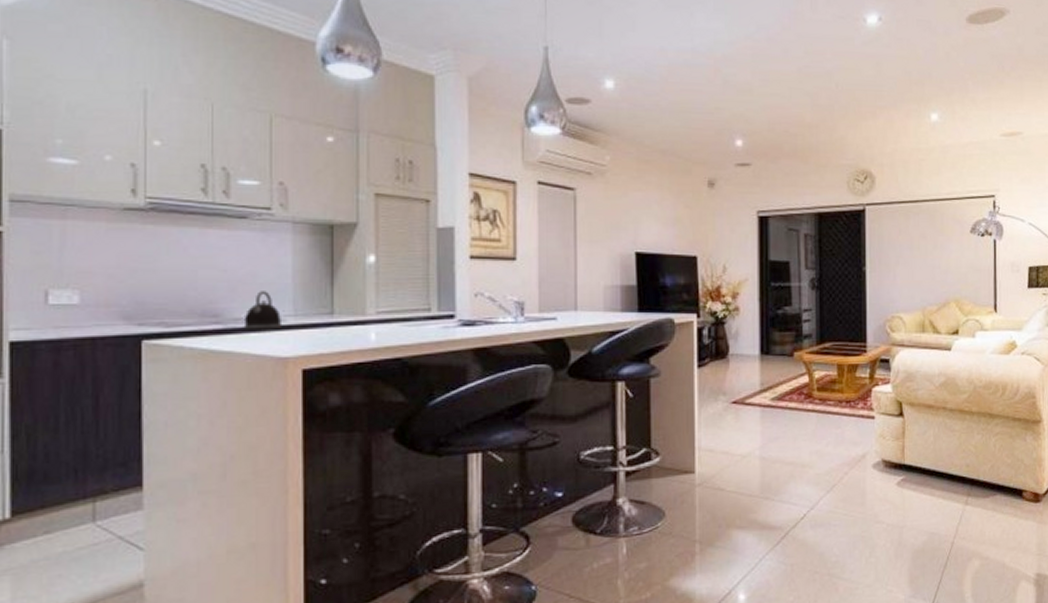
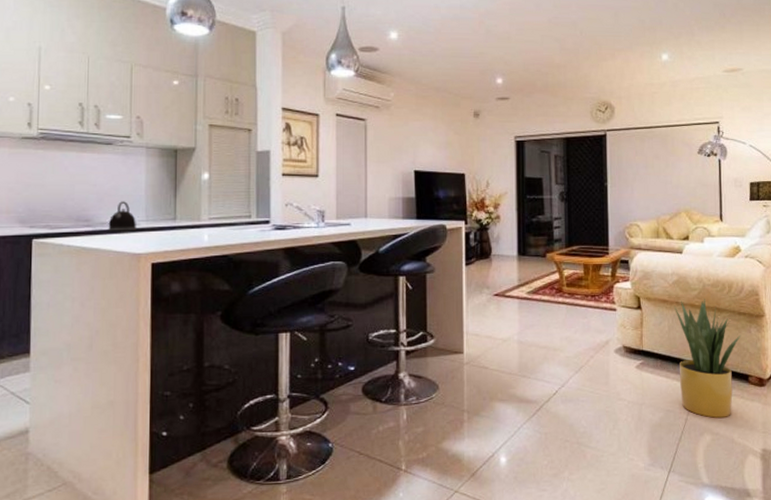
planter: none [940,403,1015,540] -> present [673,299,741,418]

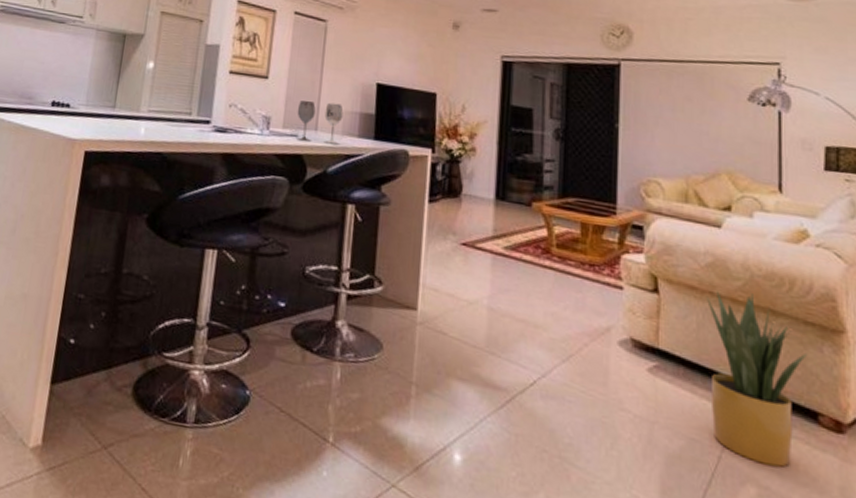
kettle: present [108,201,137,232] -> none [48,82,77,116]
wineglass: none [347,192,388,229] -> present [297,100,344,145]

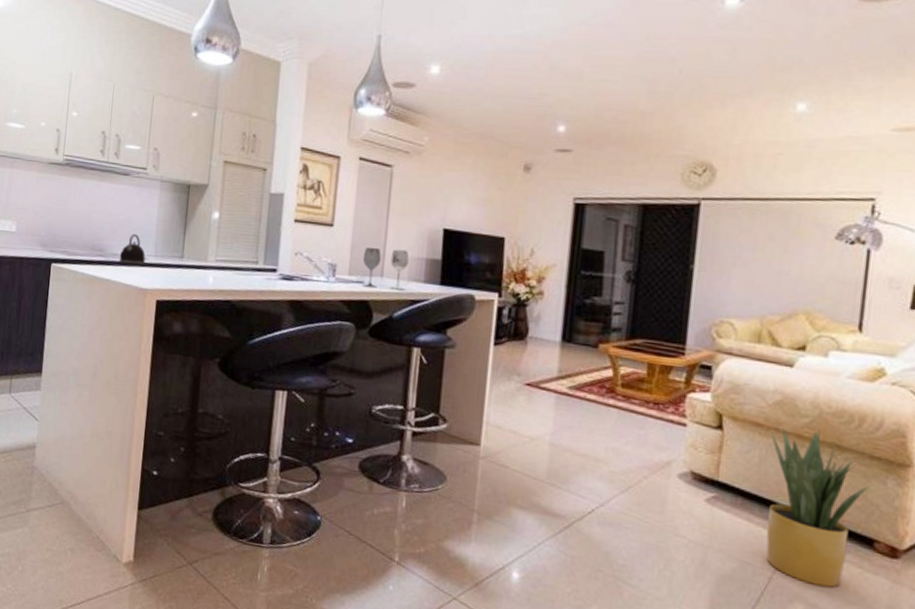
kettle: none [48,82,77,116] -> present [118,234,146,266]

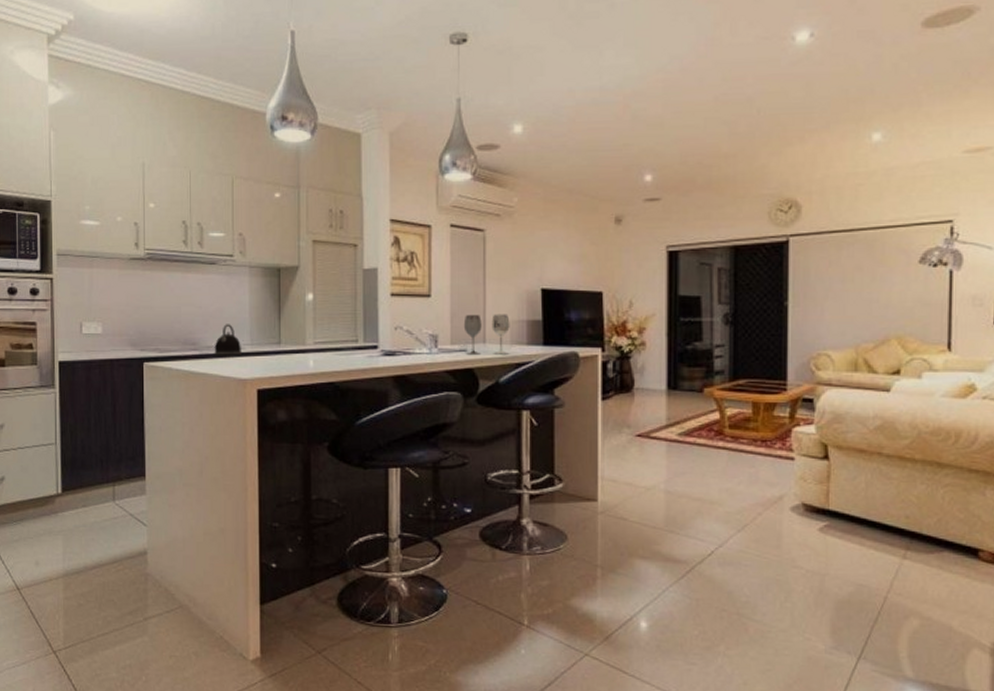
planter: present [766,427,869,588] -> none [874,450,970,599]

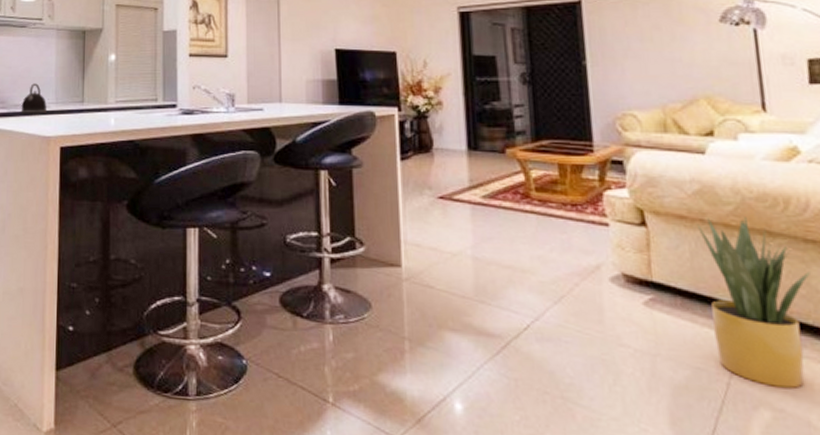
wineglass: present [463,314,510,356] -> none [259,73,305,115]
planter: none [874,450,970,599] -> present [696,217,810,388]

